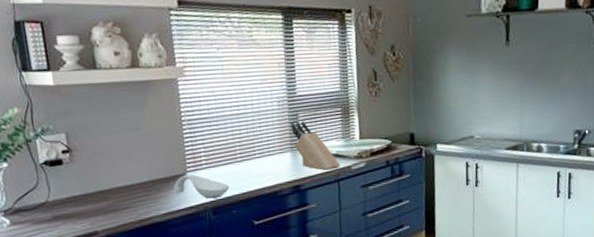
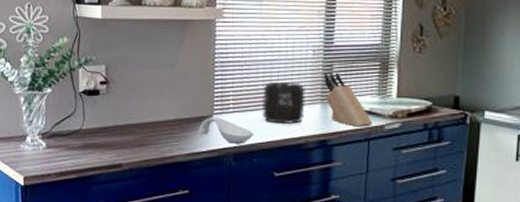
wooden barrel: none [233,133,277,175] -> present [261,82,305,125]

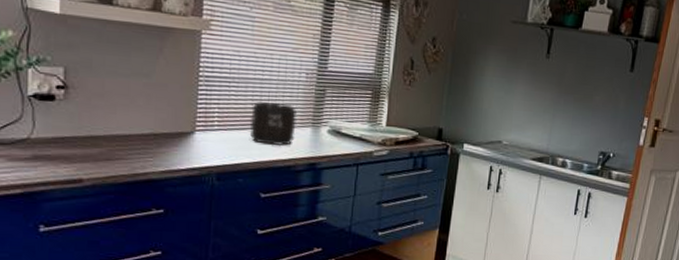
spoon rest: present [198,118,253,144] -> none [176,134,239,163]
knife block: present [323,72,373,127] -> none [316,97,362,152]

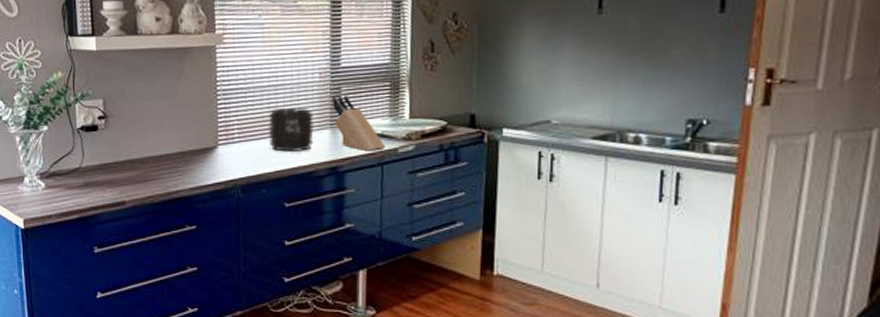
knife block: none [316,97,362,152] -> present [331,95,385,152]

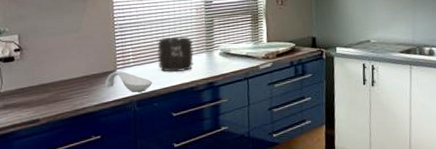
spoon rest: none [202,148,261,175] -> present [104,71,152,92]
knife block: present [331,95,385,152] -> none [206,26,250,69]

